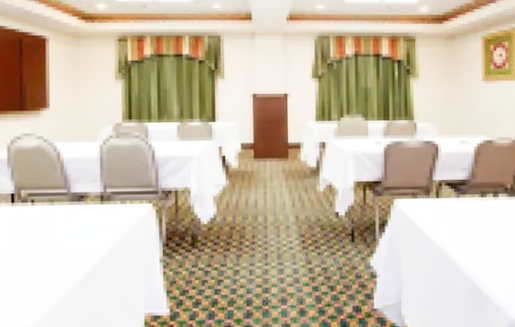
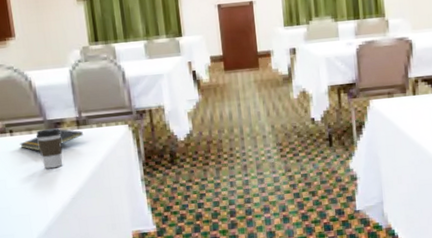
notepad: none [40,203,106,223] -> present [20,129,83,151]
coffee cup: none [58,202,84,242] -> present [36,128,63,169]

